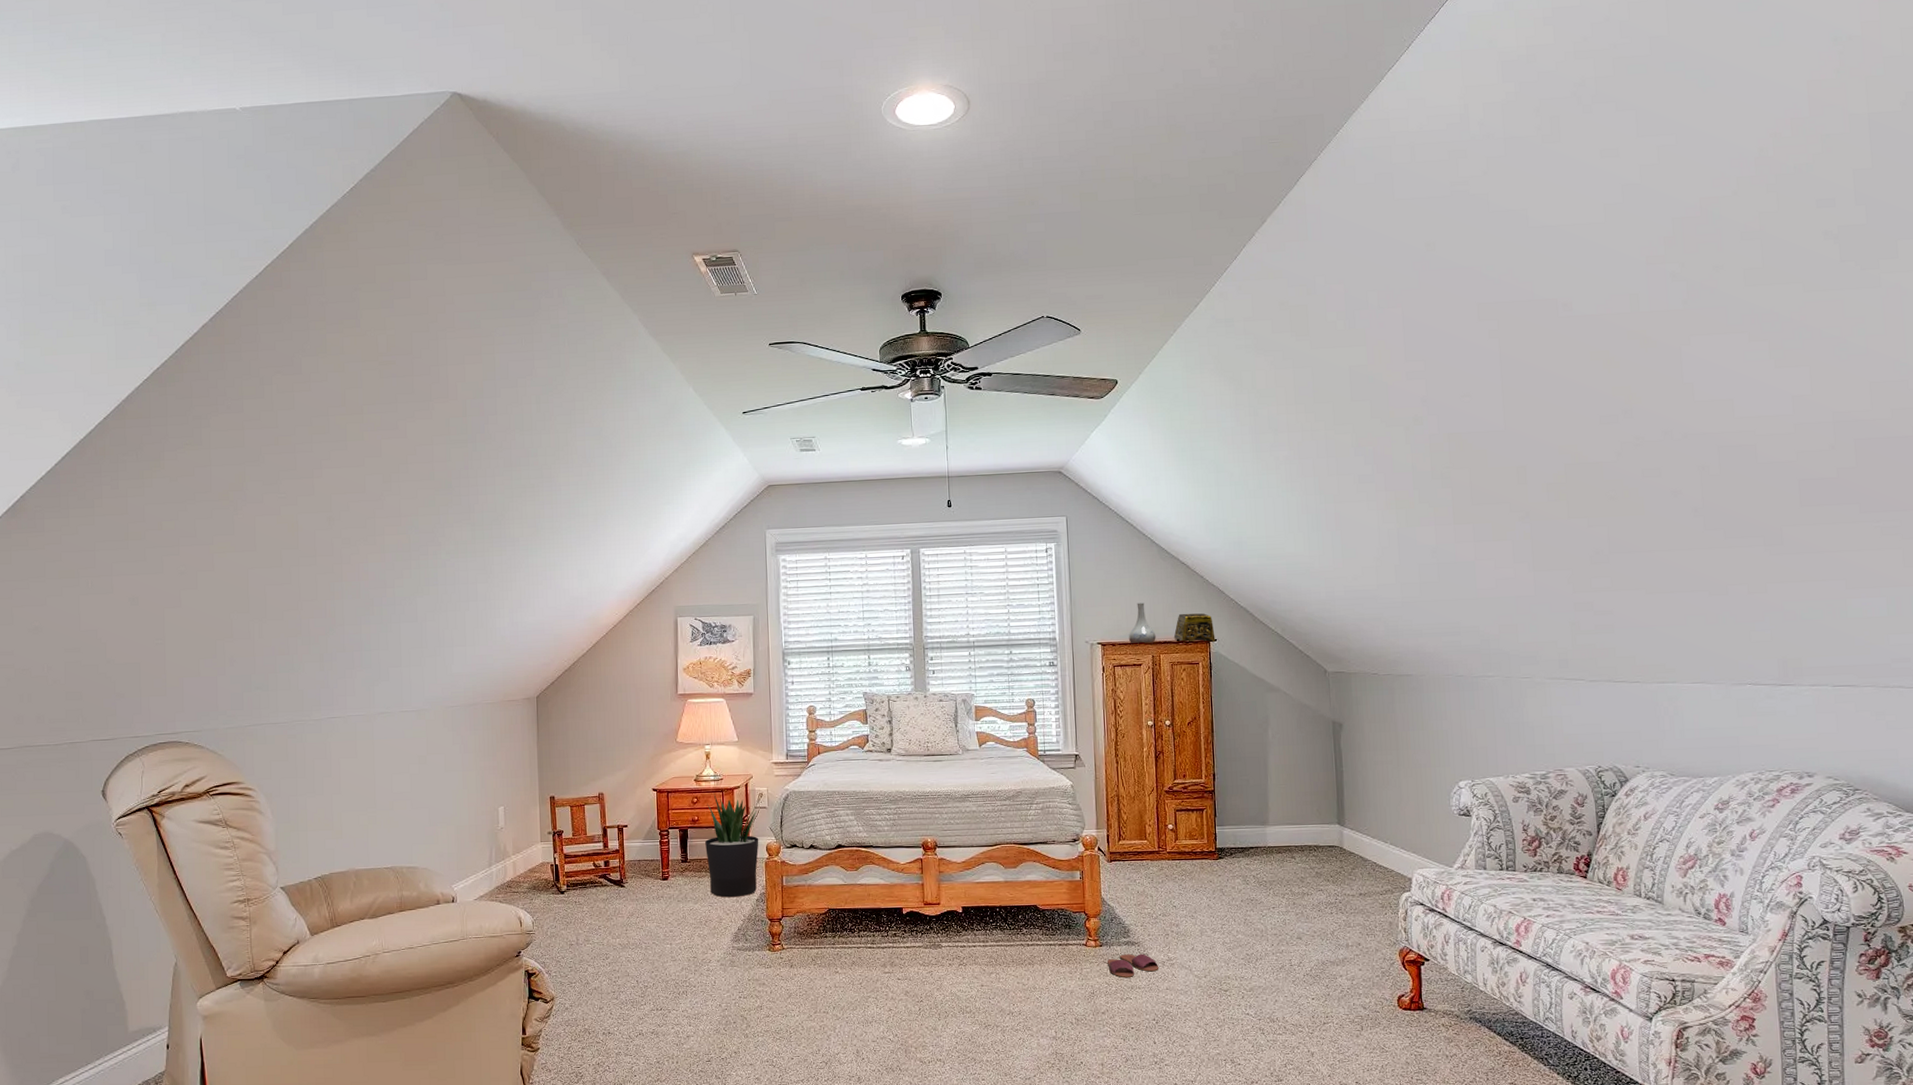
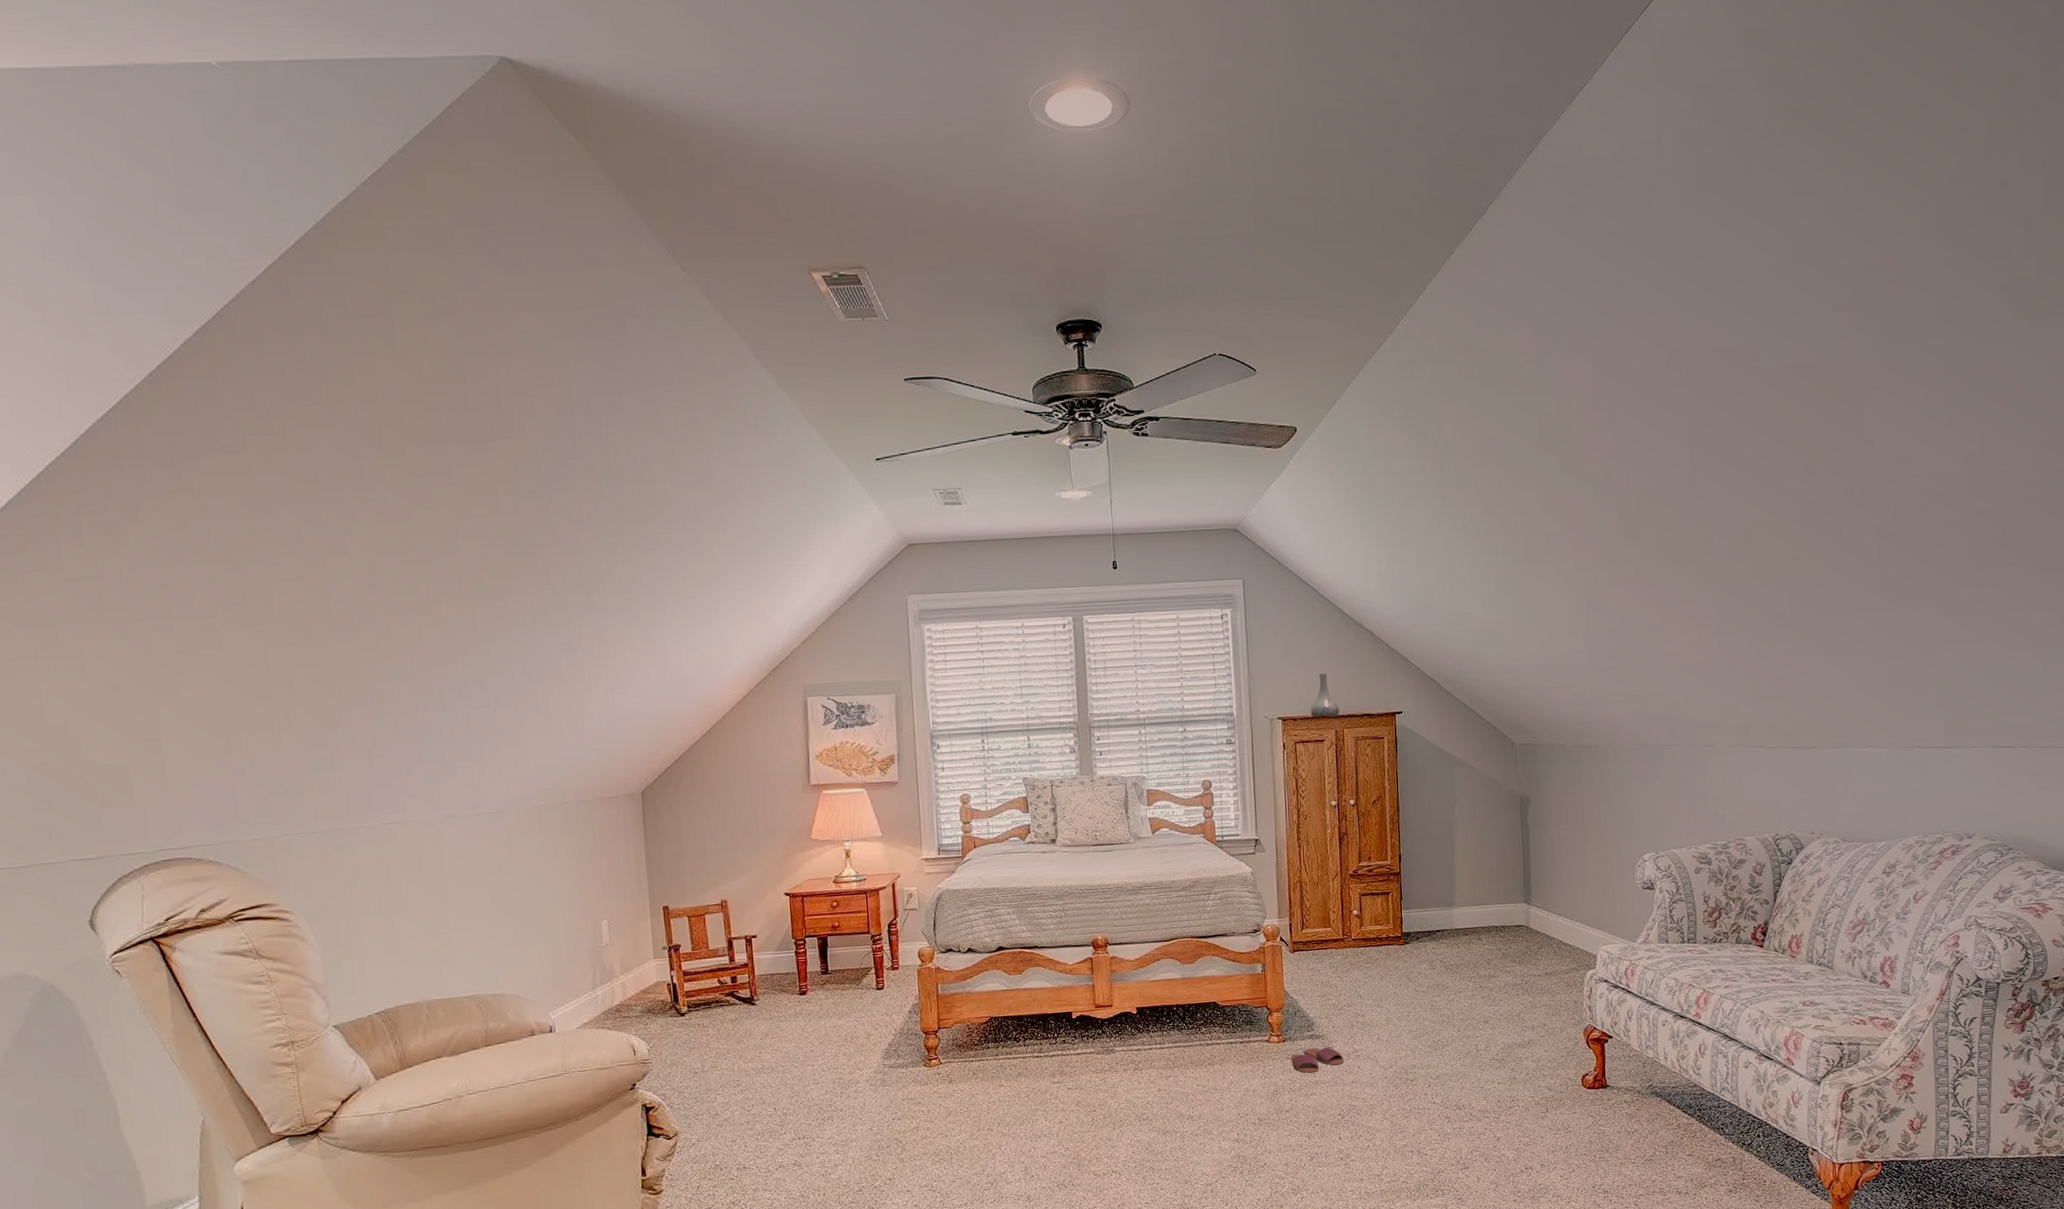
planter: present [705,792,759,898] -> none [848,895,910,1011]
decorative box: present [1173,613,1216,643] -> none [1357,684,1401,716]

